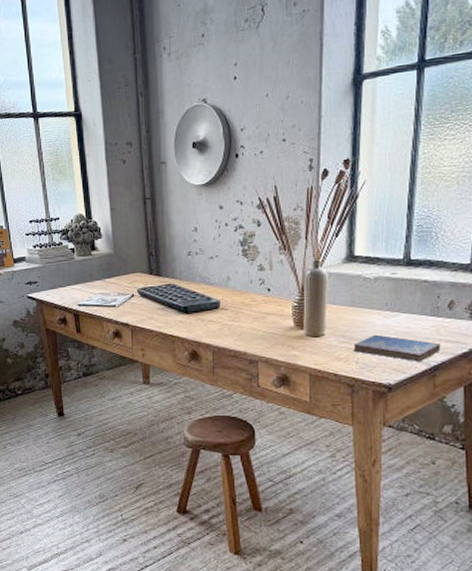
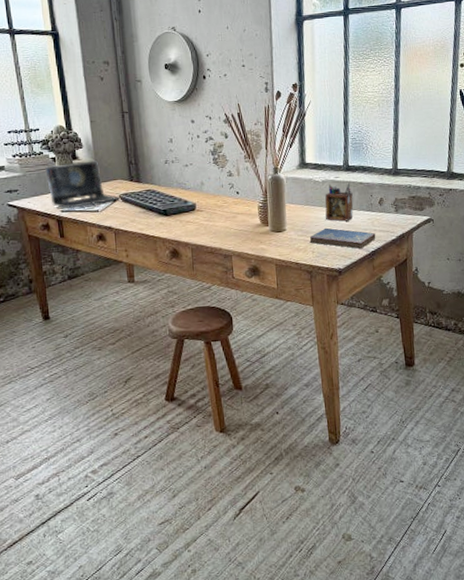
laptop: none [63,252,139,304] -> present [44,160,121,210]
desk organizer: none [376,281,413,328] -> present [325,183,354,222]

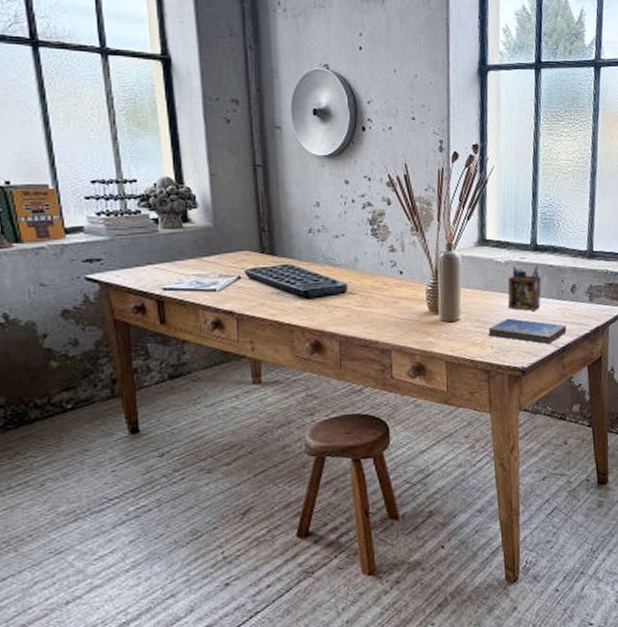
laptop: present [44,160,121,210] -> none [141,225,247,287]

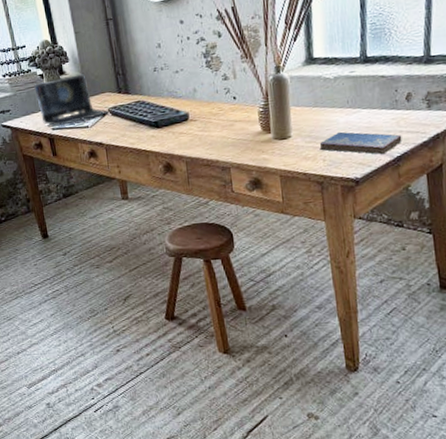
laptop: none [141,225,247,287] -> present [33,74,110,127]
desk organizer: present [507,265,541,311] -> none [337,77,373,123]

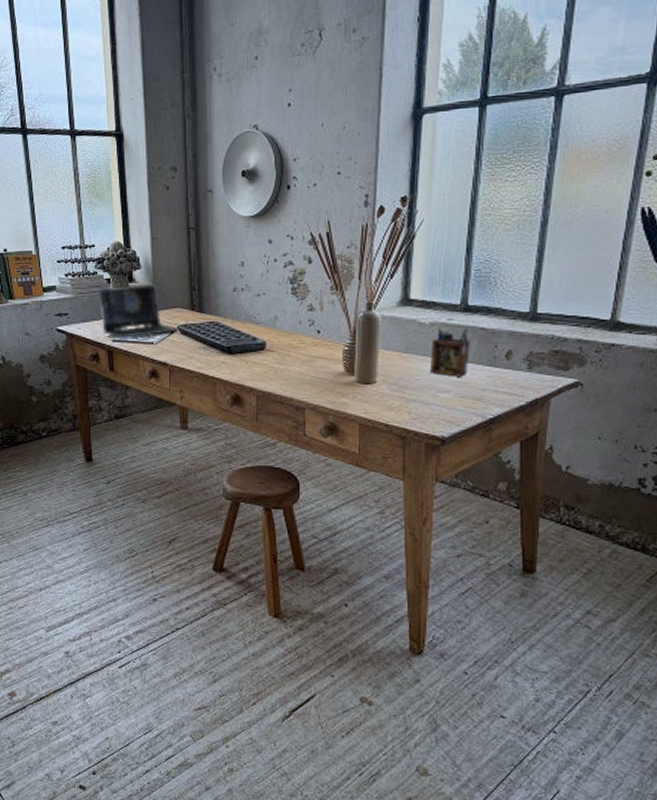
hardcover book: present [319,131,402,155] -> none [406,383,497,415]
desk organizer: none [337,77,373,123] -> present [431,328,470,377]

